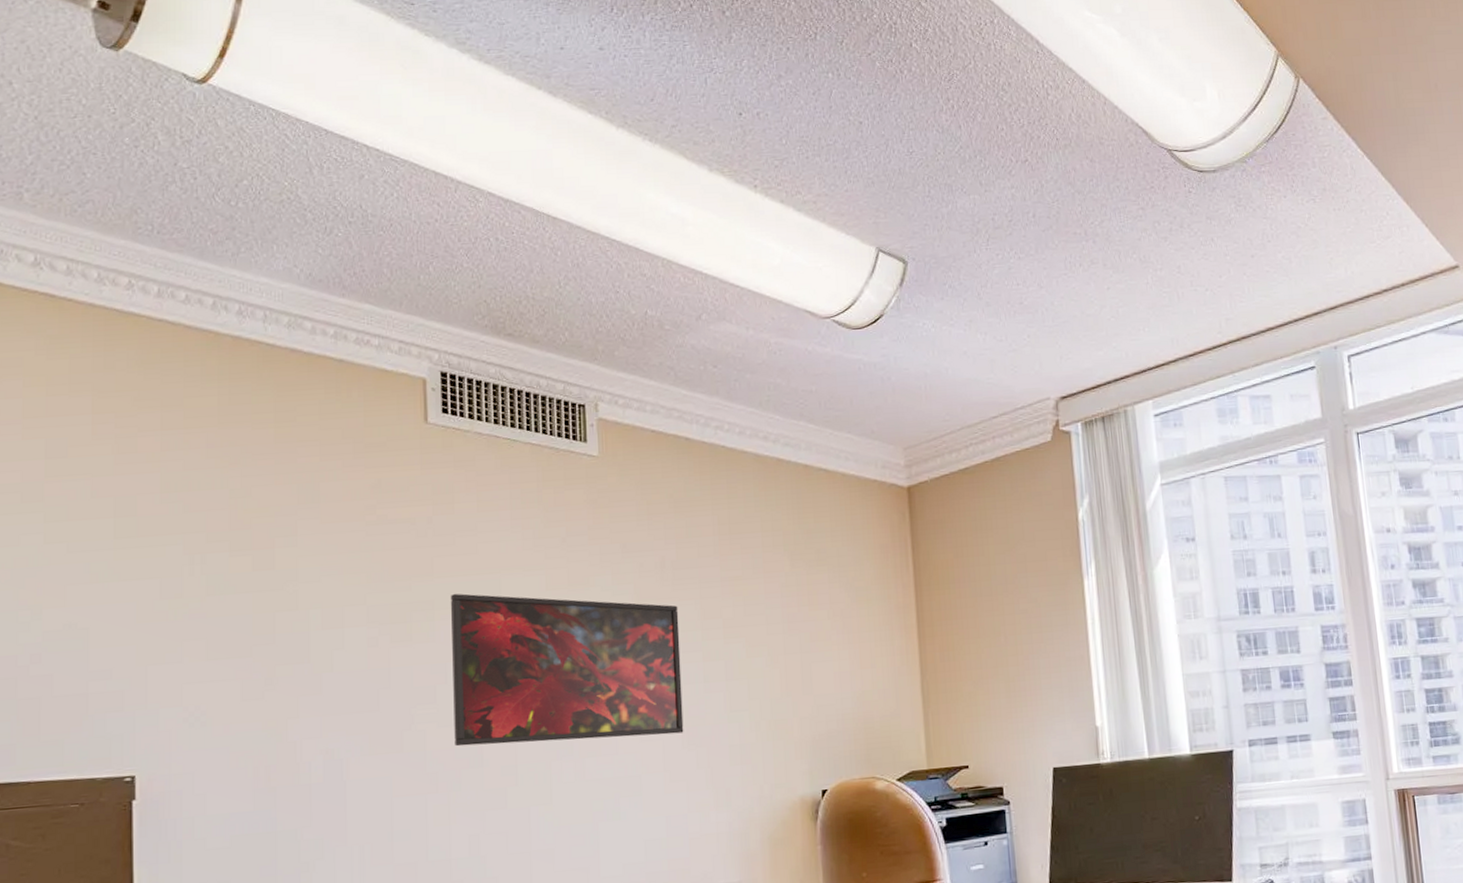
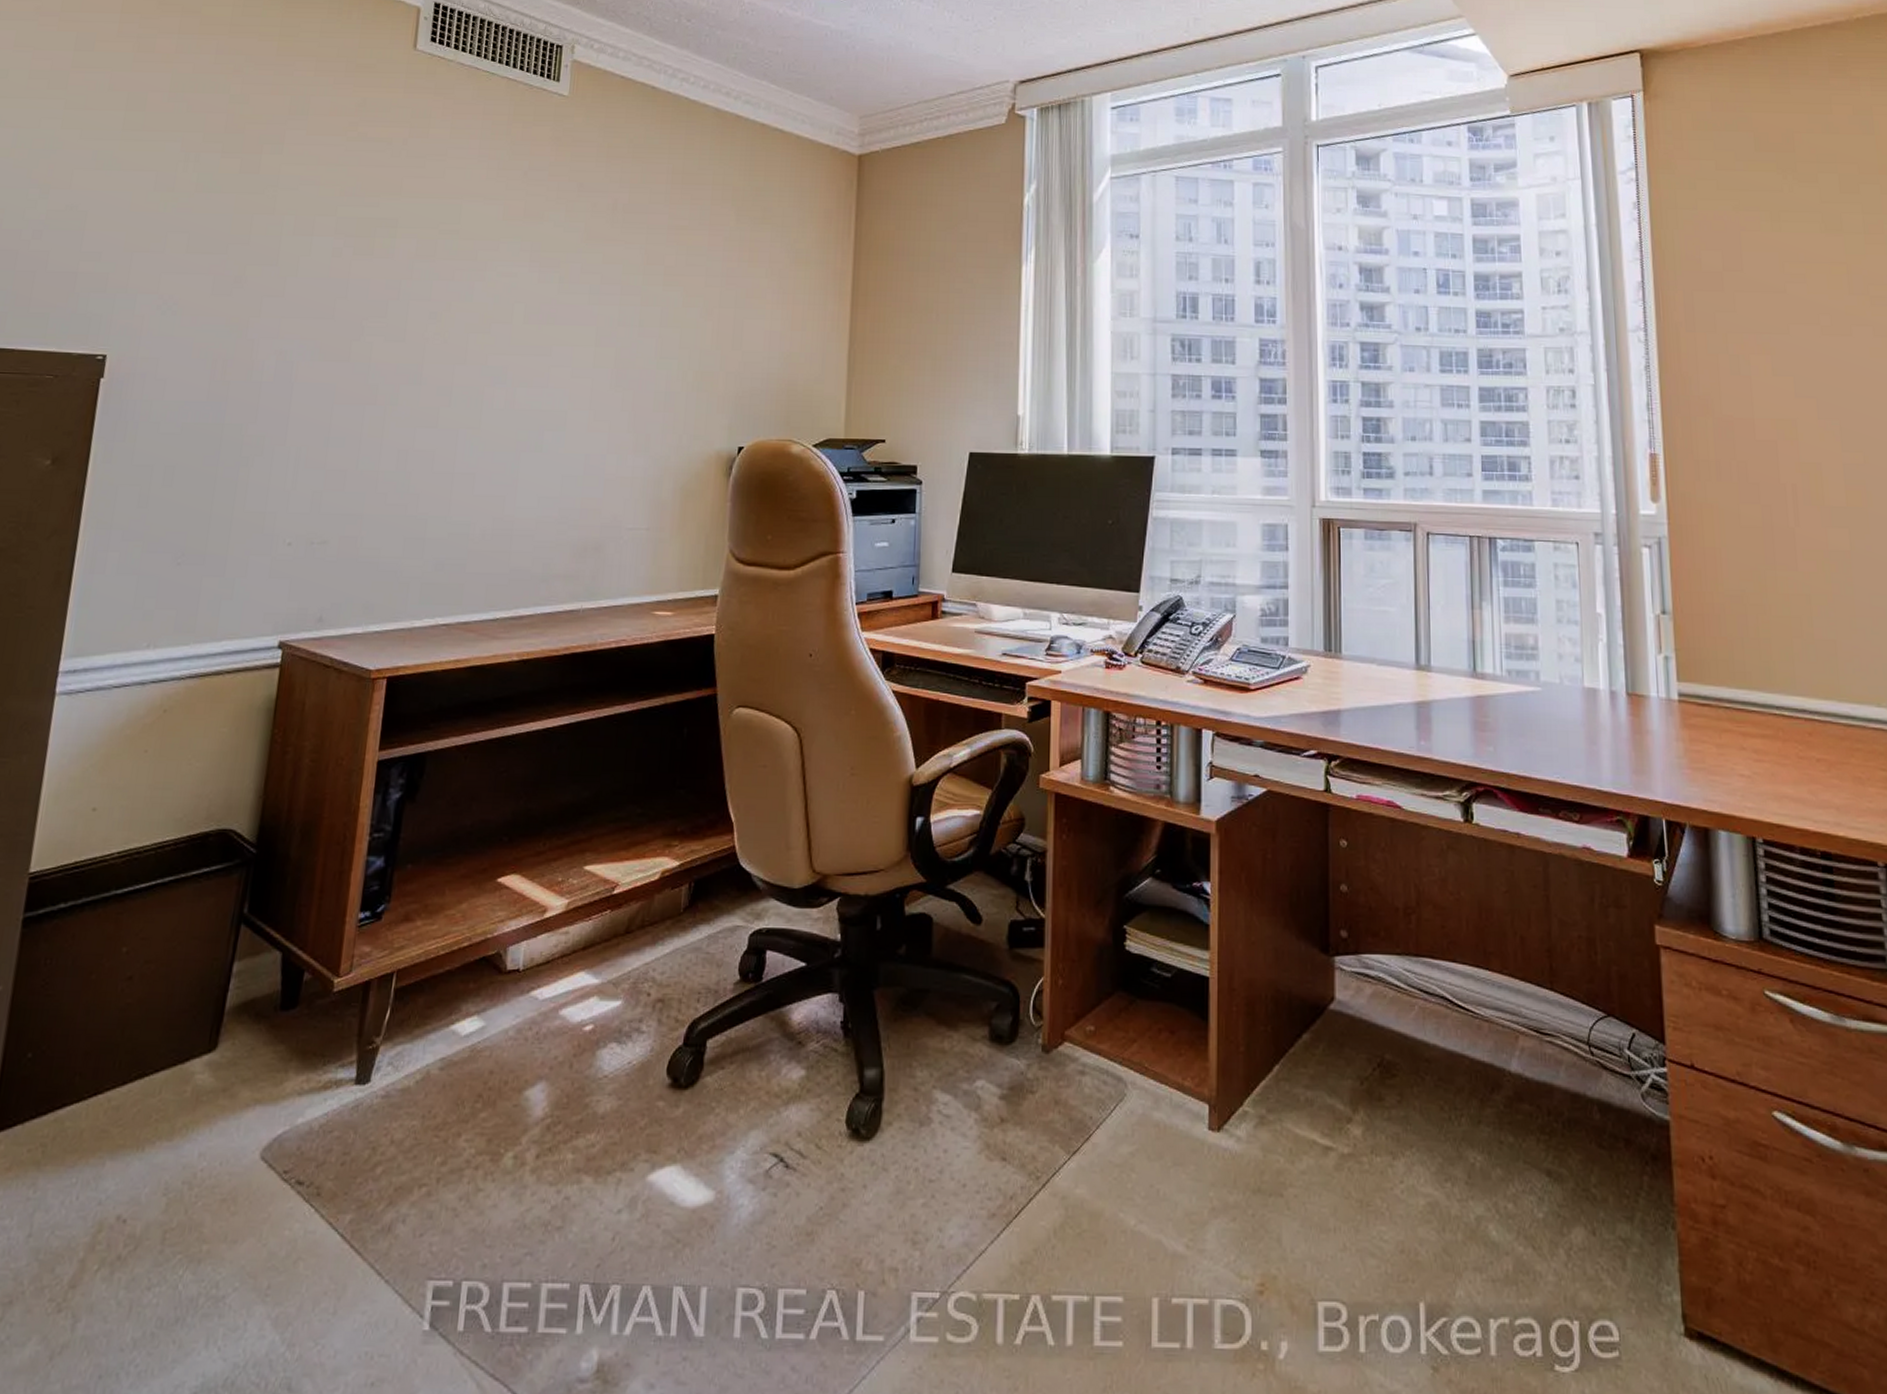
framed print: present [450,593,684,747] -> none [398,214,624,374]

